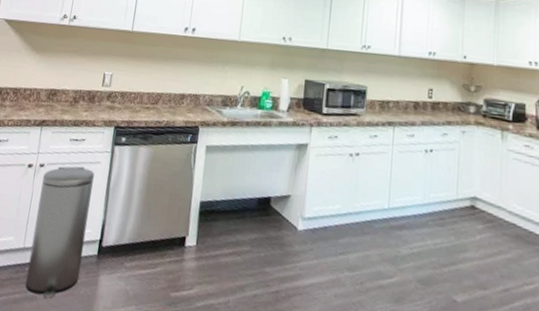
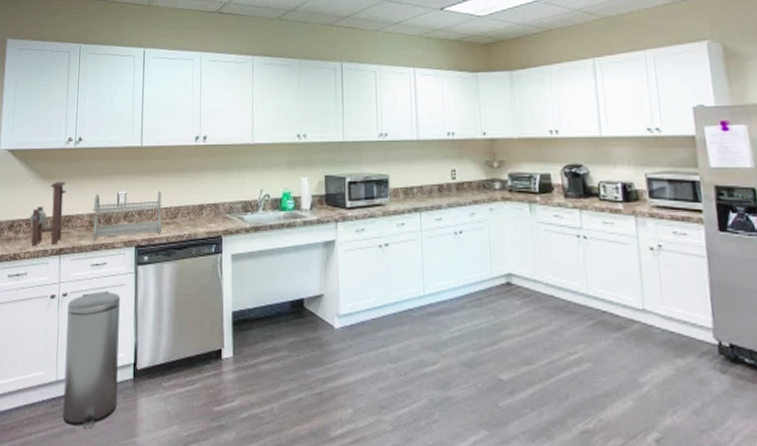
paper towel holder: none [16,55,56,116] -> present [29,182,66,247]
dish rack: none [75,72,146,118] -> present [92,190,162,241]

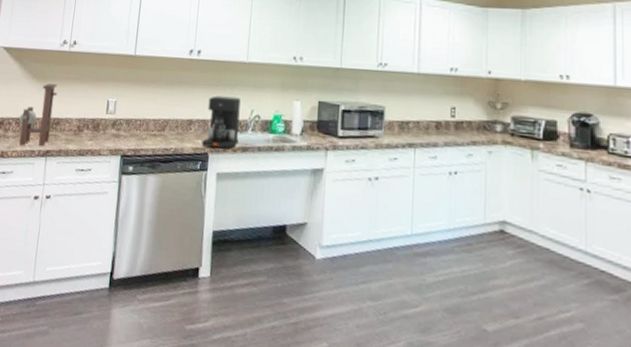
pedal bin: present [62,291,120,428] -> none [37,197,102,332]
dish rack: present [92,190,162,241] -> none [79,100,151,146]
coffee maker: none [214,179,251,230] -> present [201,95,241,150]

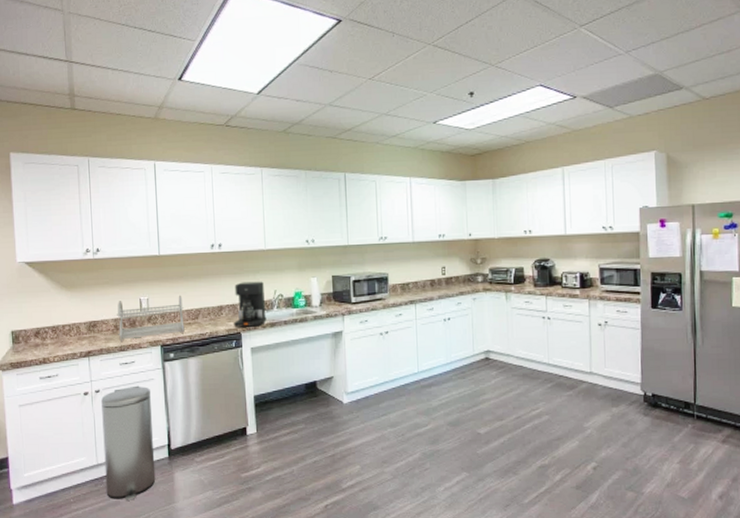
paper towel holder: present [19,83,57,146] -> none [55,291,89,351]
pedal bin: none [37,197,102,332] -> present [100,385,156,500]
dish rack: none [79,100,151,146] -> present [117,295,185,343]

